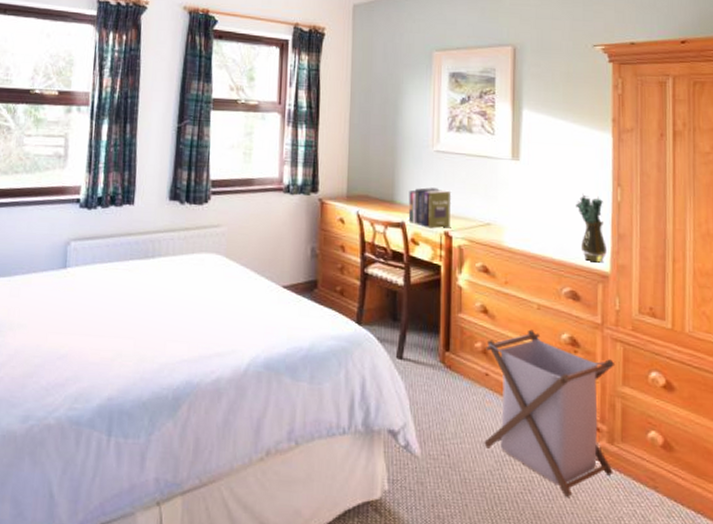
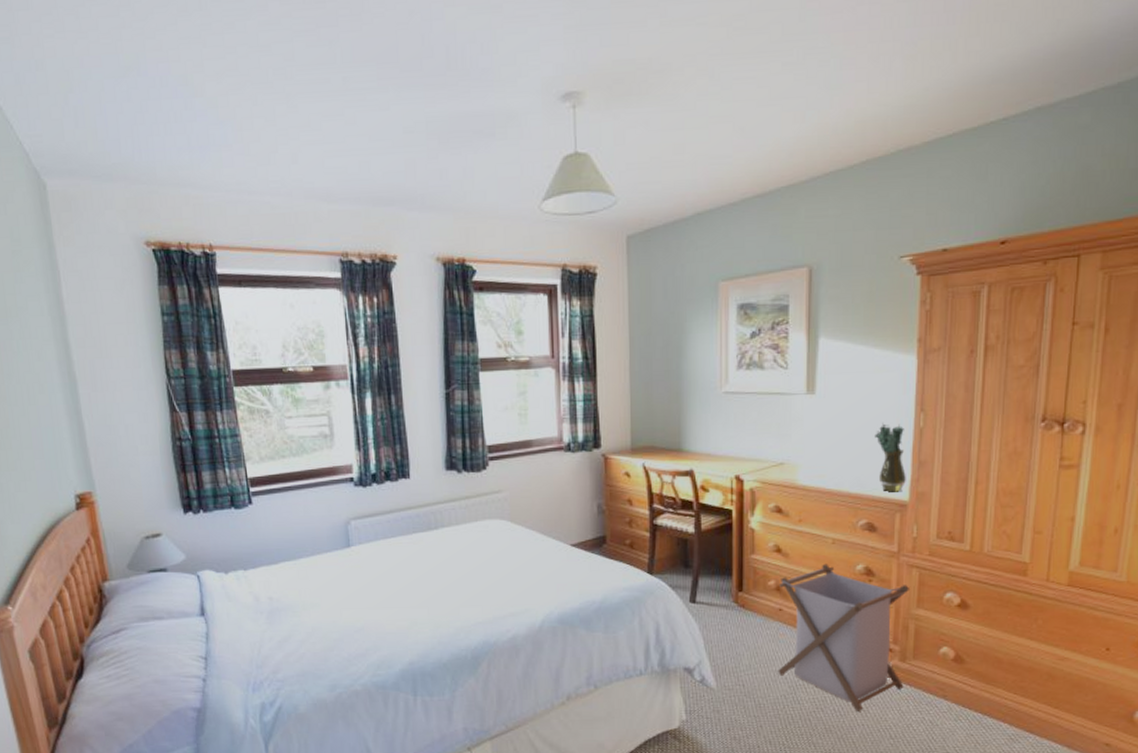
books: present [408,187,451,229] -> none [696,431,741,474]

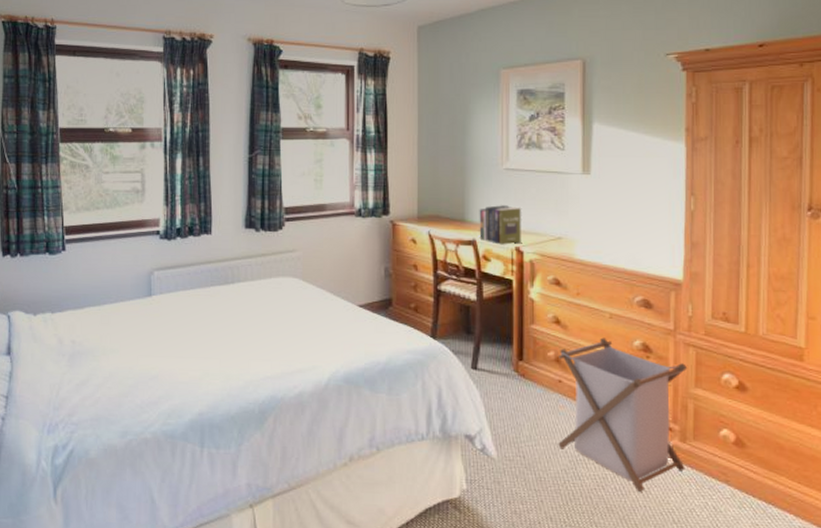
books: none [696,431,741,474] -> present [479,205,521,245]
vase: present [875,423,906,492] -> none [648,205,679,271]

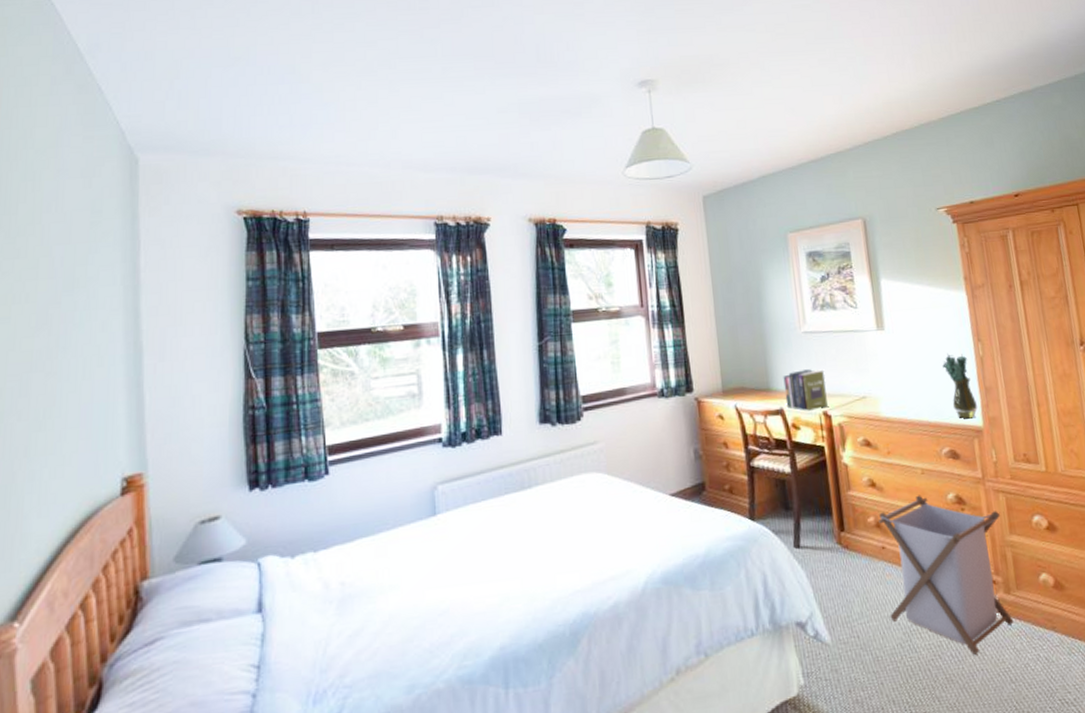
vase: none [648,205,679,271] -> present [942,354,977,419]

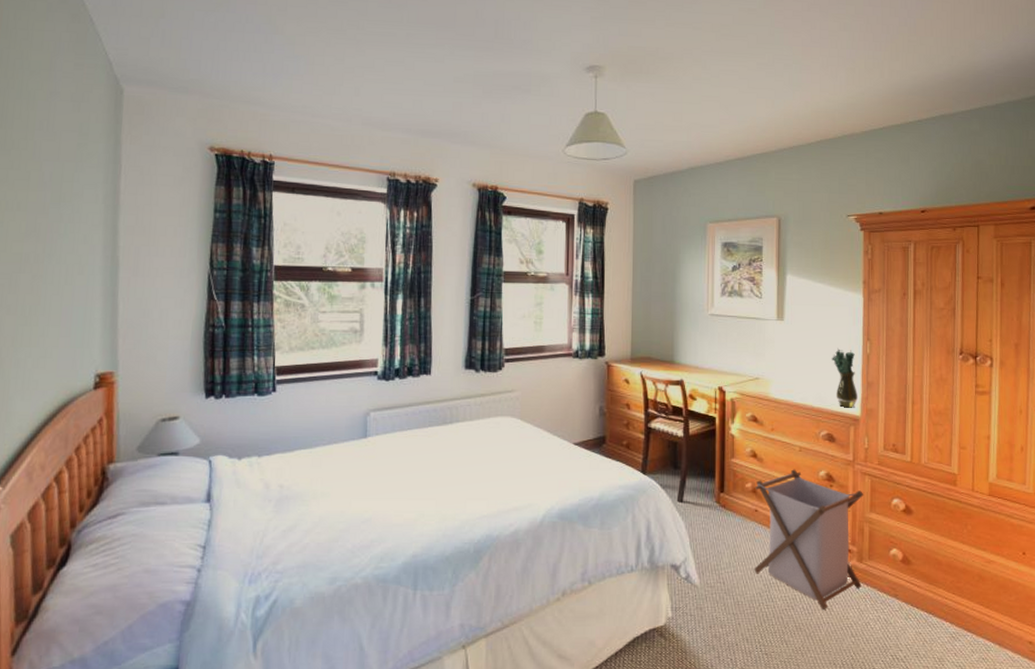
books: present [783,369,828,411] -> none [686,348,724,385]

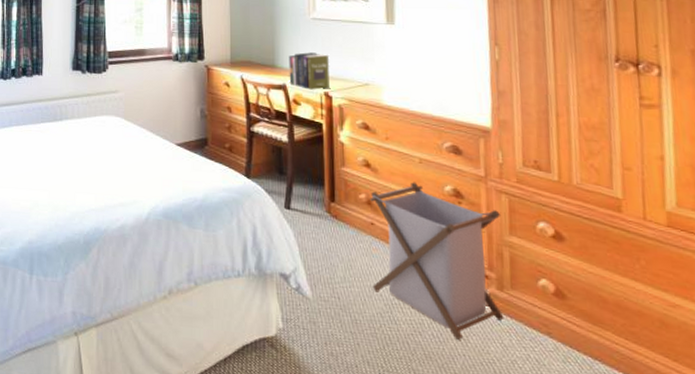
books: none [686,348,724,385] -> present [288,52,330,90]
vase: present [832,348,858,408] -> none [453,54,487,119]

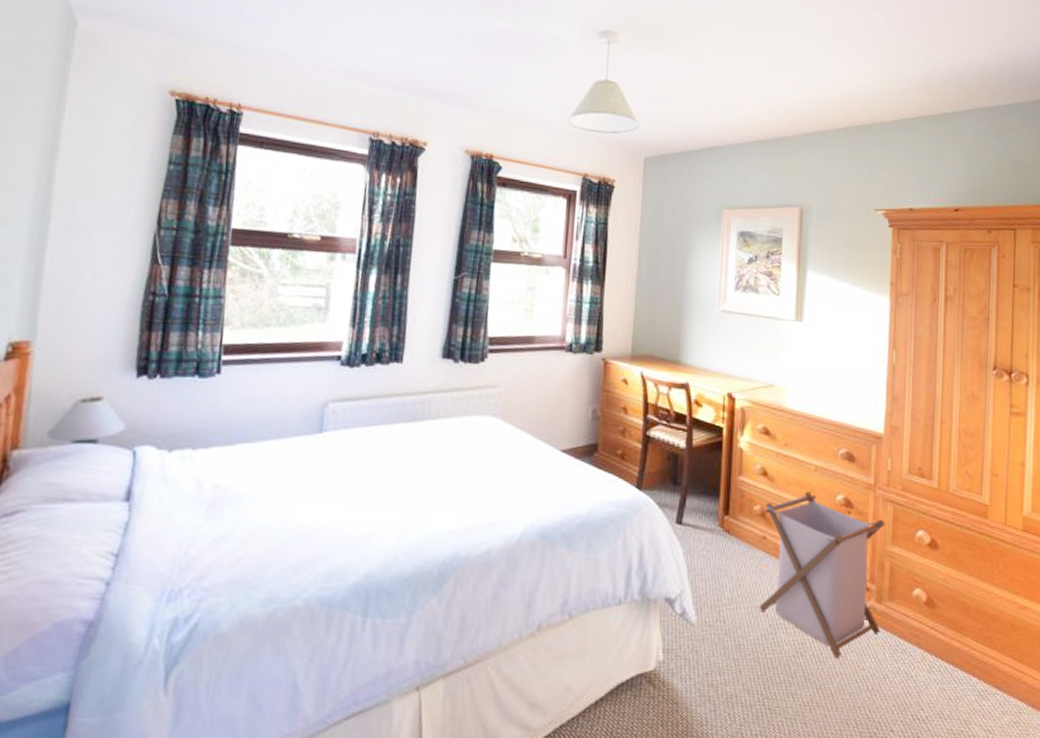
books: present [288,52,330,90] -> none [692,348,735,390]

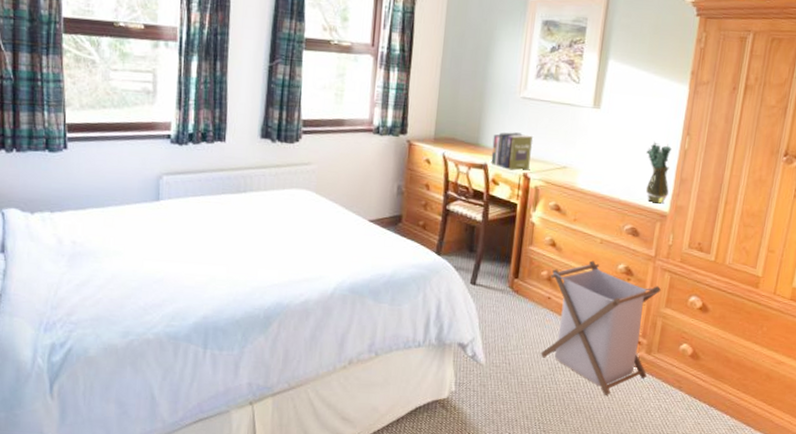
books: none [692,348,735,390] -> present [490,132,533,171]
vase: none [854,356,881,424] -> present [645,142,672,204]

